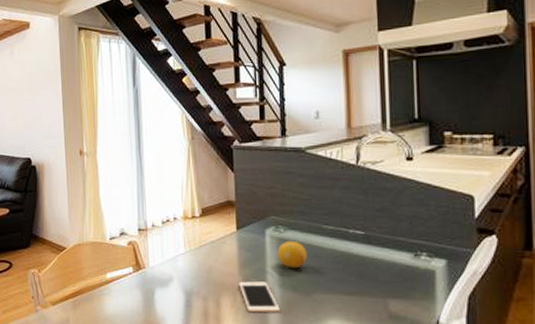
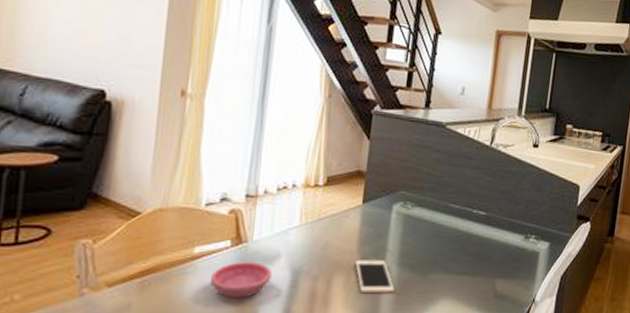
saucer: none [121,285,169,315] -> present [209,262,272,298]
fruit: present [277,240,307,269] -> none [401,218,431,247]

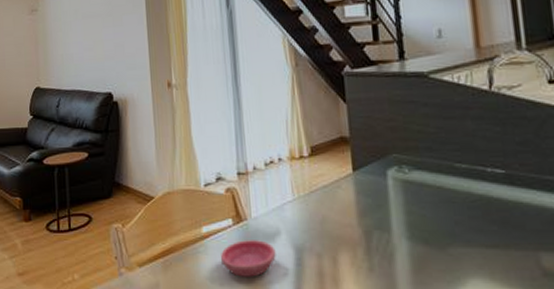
cell phone: present [355,259,395,293] -> none [359,233,410,271]

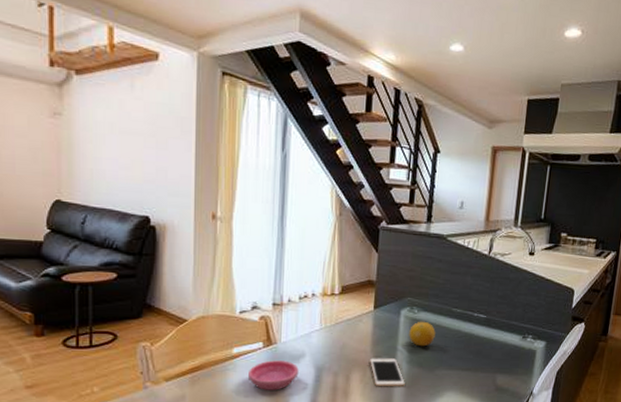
cell phone: none [359,233,410,271] -> present [370,358,405,386]
fruit: none [402,183,439,217] -> present [409,321,436,347]

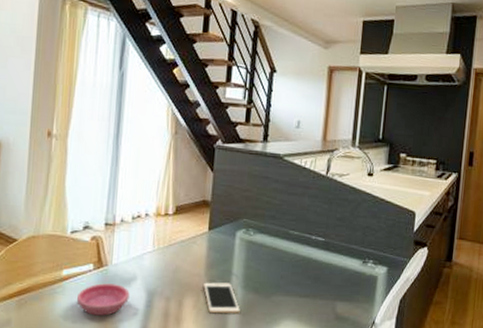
fruit: present [409,321,436,347] -> none [244,243,272,271]

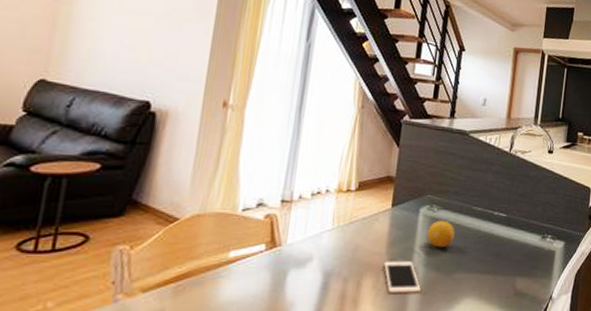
saucer: present [76,283,130,316] -> none [243,265,305,301]
fruit: none [244,243,272,271] -> present [427,220,455,248]

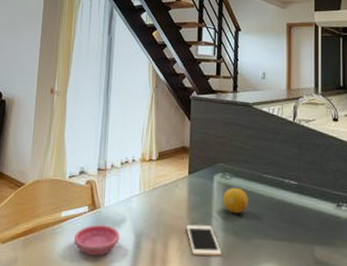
saucer: none [243,265,305,301] -> present [73,225,120,256]

